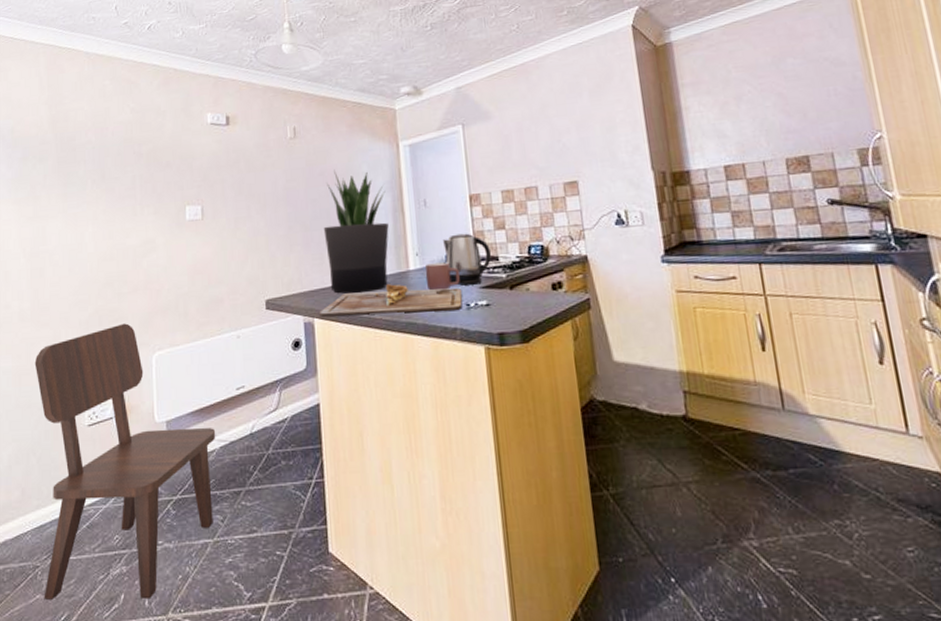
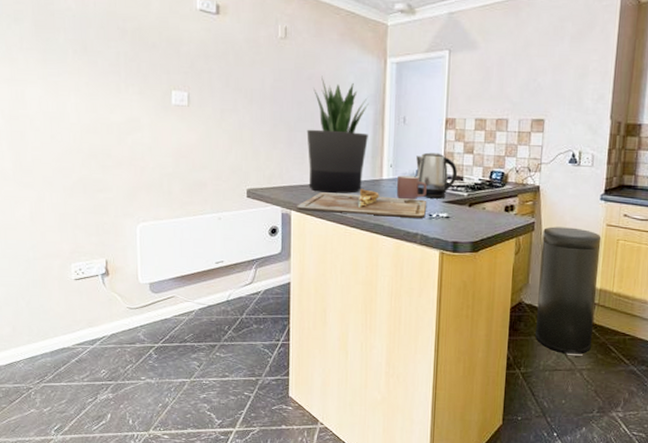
dining chair: present [34,323,216,600] -> none [19,194,196,418]
pedal bin: none [601,299,694,466] -> present [535,226,602,357]

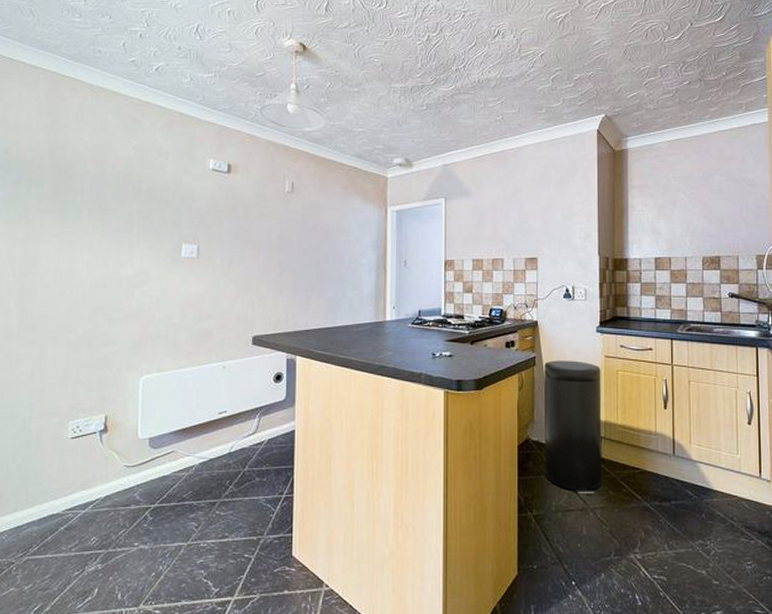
cutting board: present [297,189,427,218] -> none [302,331,430,358]
planter: present [306,75,369,193] -> none [312,225,371,336]
mug: present [396,175,427,200] -> none [399,316,429,340]
kettle: present [416,152,458,199] -> none [418,293,459,338]

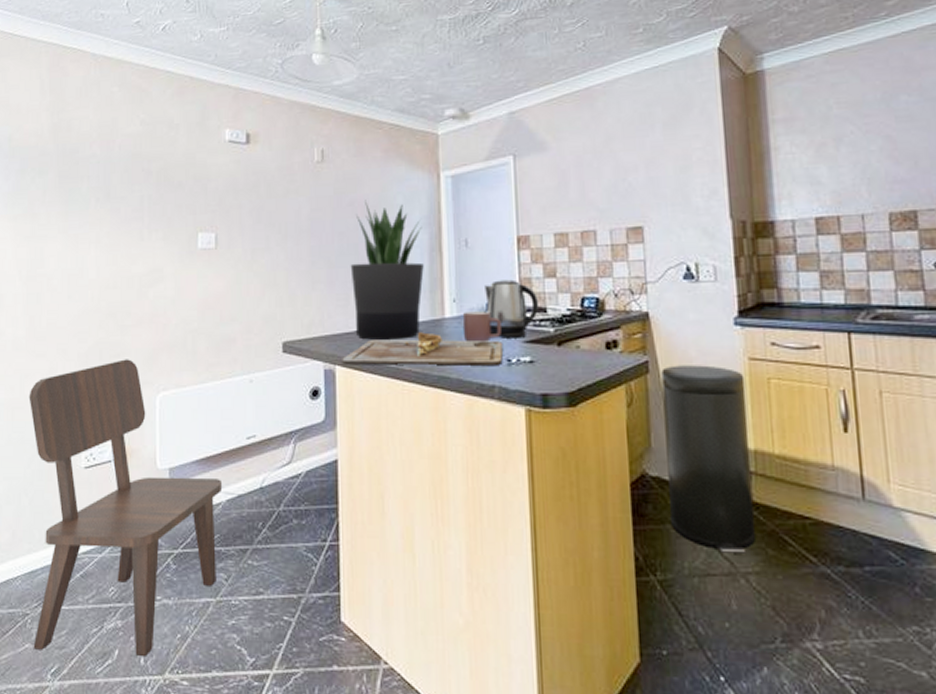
dining chair: none [17,347,197,592] -> present [29,359,223,656]
cutting board: none [302,331,430,358] -> present [342,332,504,366]
planter: none [312,225,371,336] -> present [350,199,424,340]
mug: none [399,316,429,340] -> present [462,311,501,343]
kettle: none [418,293,459,338] -> present [485,279,540,339]

